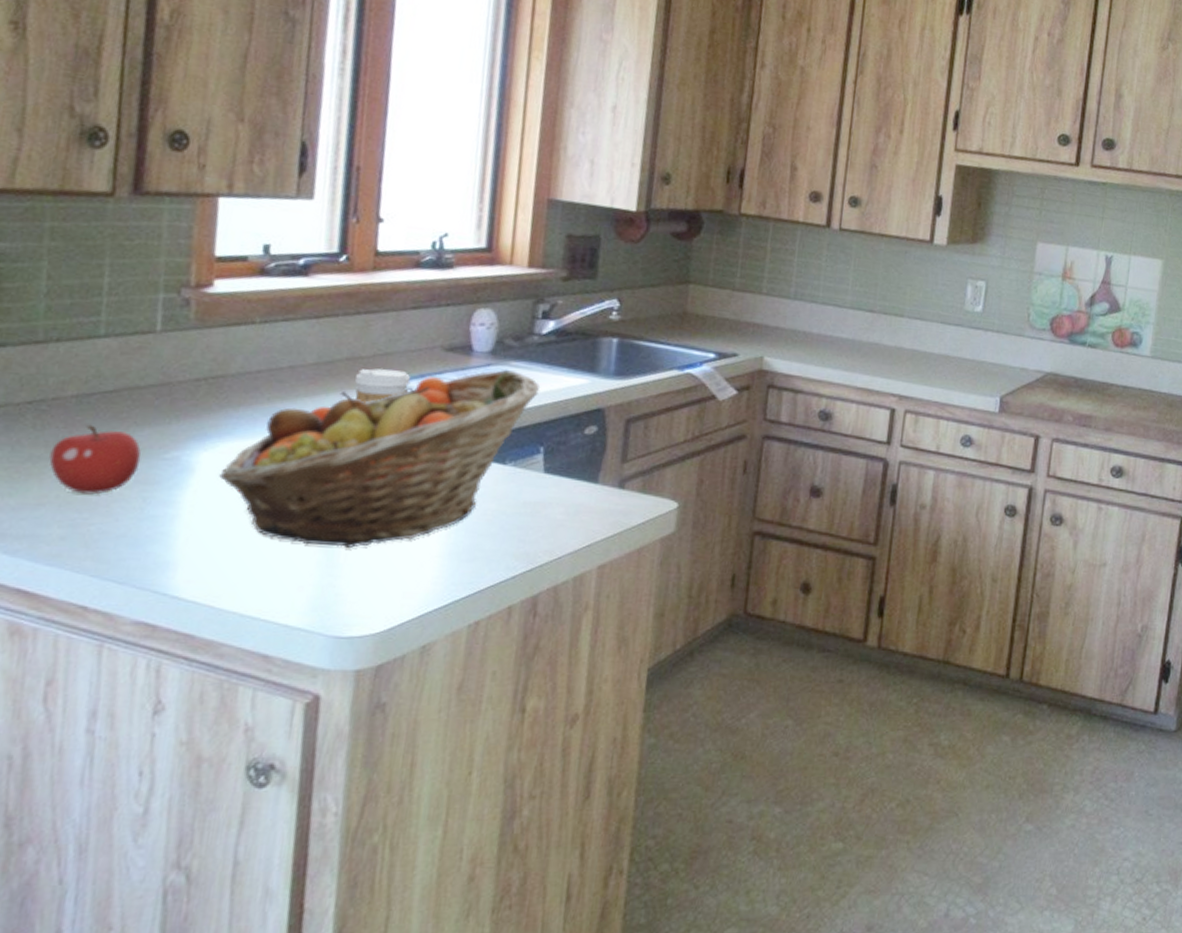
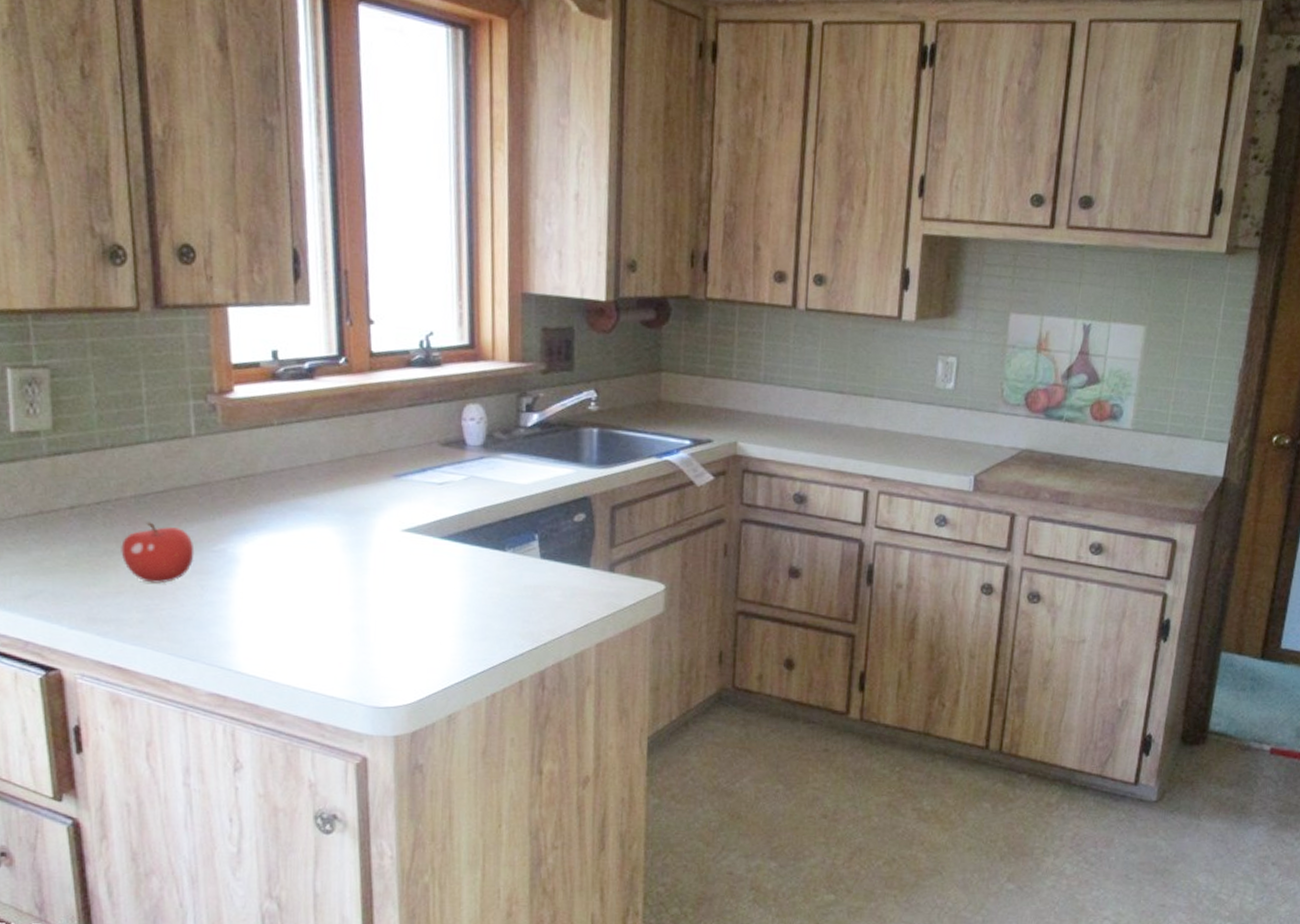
fruit basket: present [219,369,541,548] -> none [261,461,531,629]
coffee cup: present [355,368,411,403] -> none [366,464,414,497]

